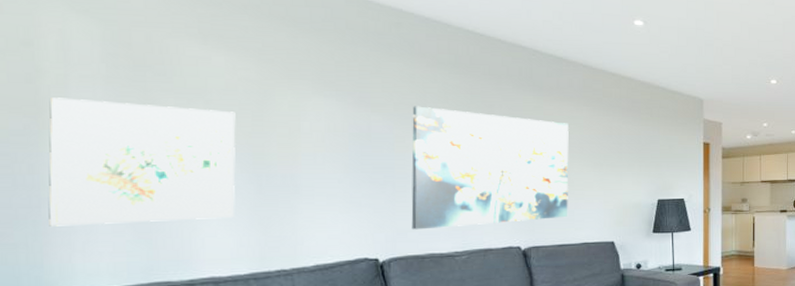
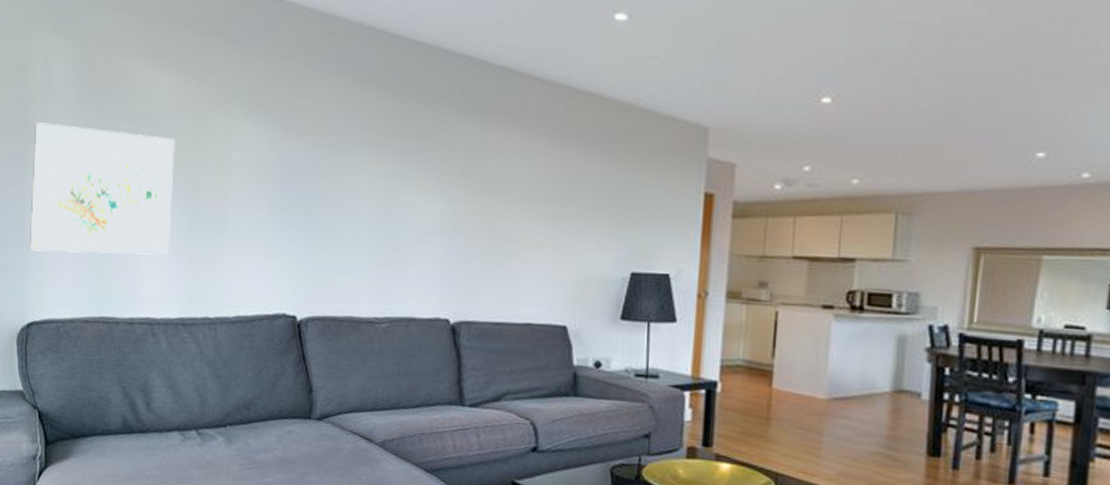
wall art: present [411,106,569,230] -> none [331,134,518,287]

